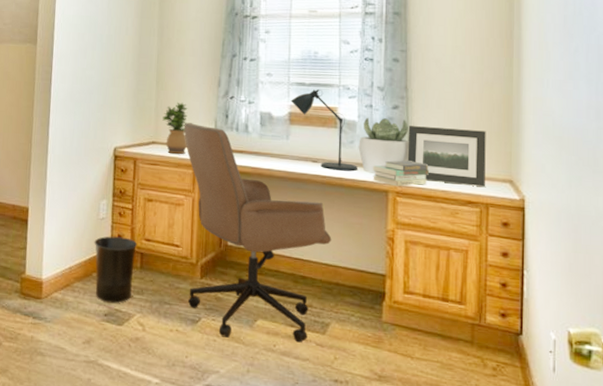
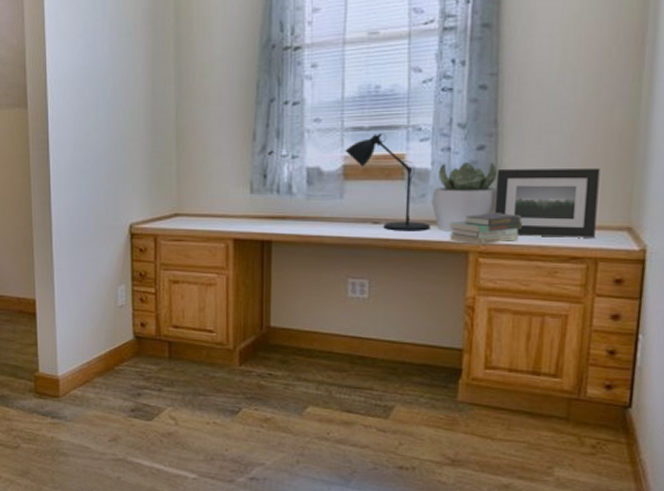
waste bin: present [94,236,138,303] -> none [113,325,164,397]
potted plant: present [162,102,188,154] -> none [186,163,217,226]
office chair: present [183,122,332,343] -> none [212,188,397,429]

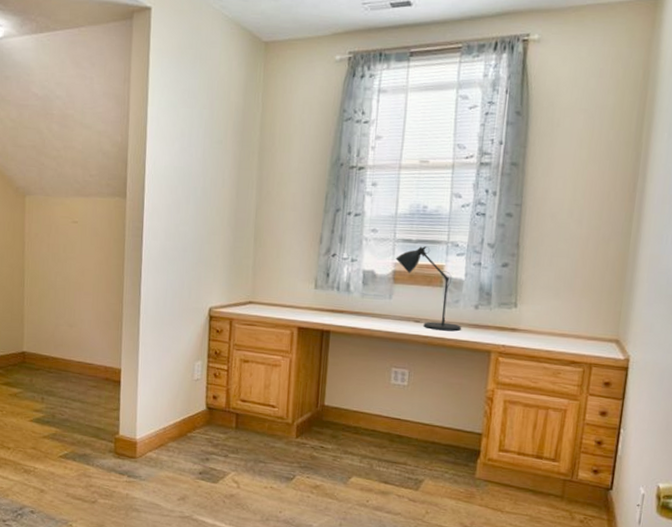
succulent plant: present [431,162,497,233] -> none [463,275,517,334]
books: present [449,213,522,246] -> none [476,320,535,347]
picture frame: present [494,168,600,238] -> none [513,284,597,346]

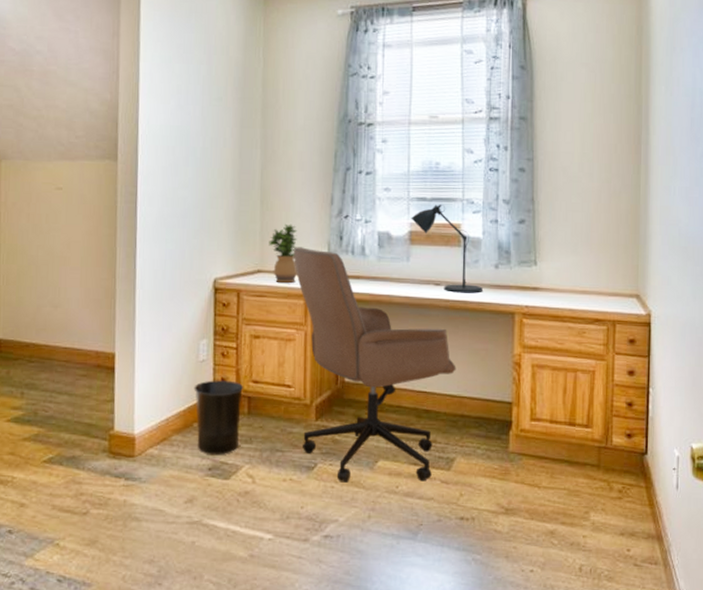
waste bin: none [188,397,233,462] -> present [194,380,244,454]
potted plant: none [260,259,287,314] -> present [269,223,297,283]
office chair: none [282,281,430,498] -> present [293,247,456,483]

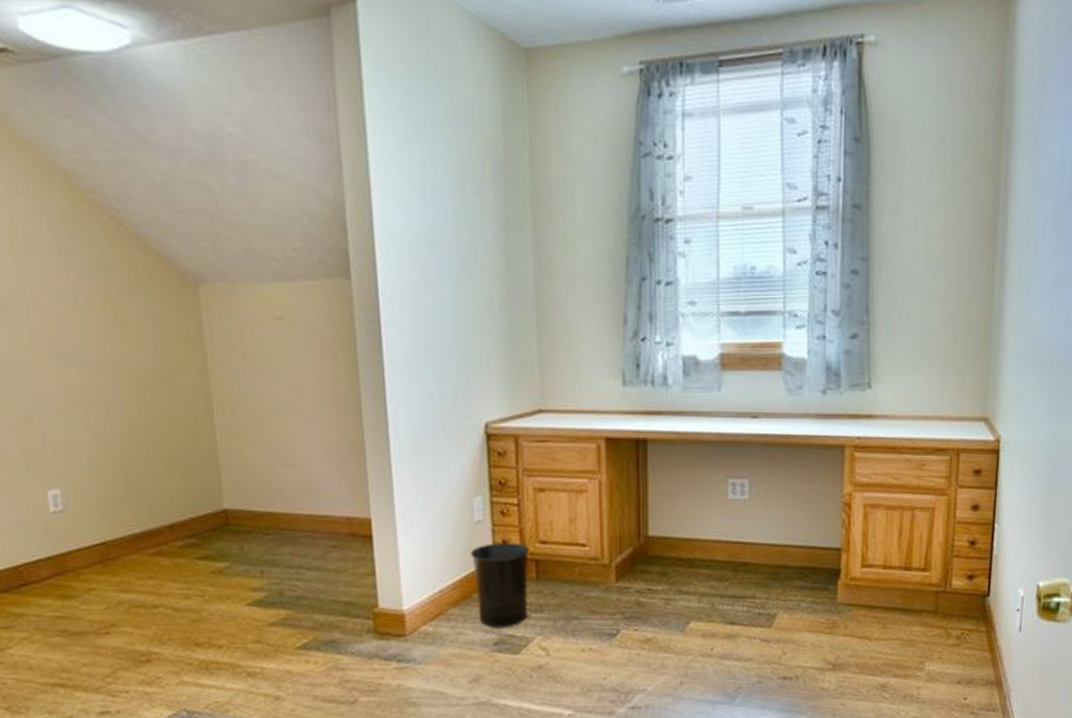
potted plant: present [269,223,297,283] -> none [550,351,586,423]
office chair: present [293,247,456,483] -> none [580,379,778,649]
desk lamp: present [411,205,483,294] -> none [722,320,808,426]

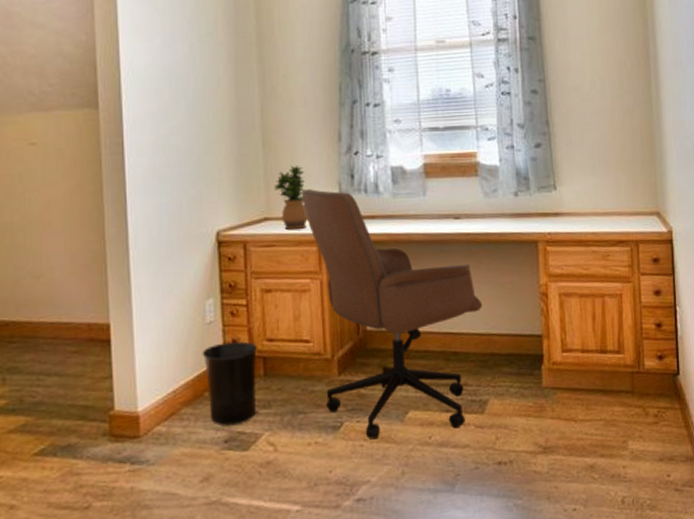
potted plant: none [550,351,586,423] -> present [274,165,308,229]
office chair: none [580,379,778,649] -> present [301,189,483,439]

